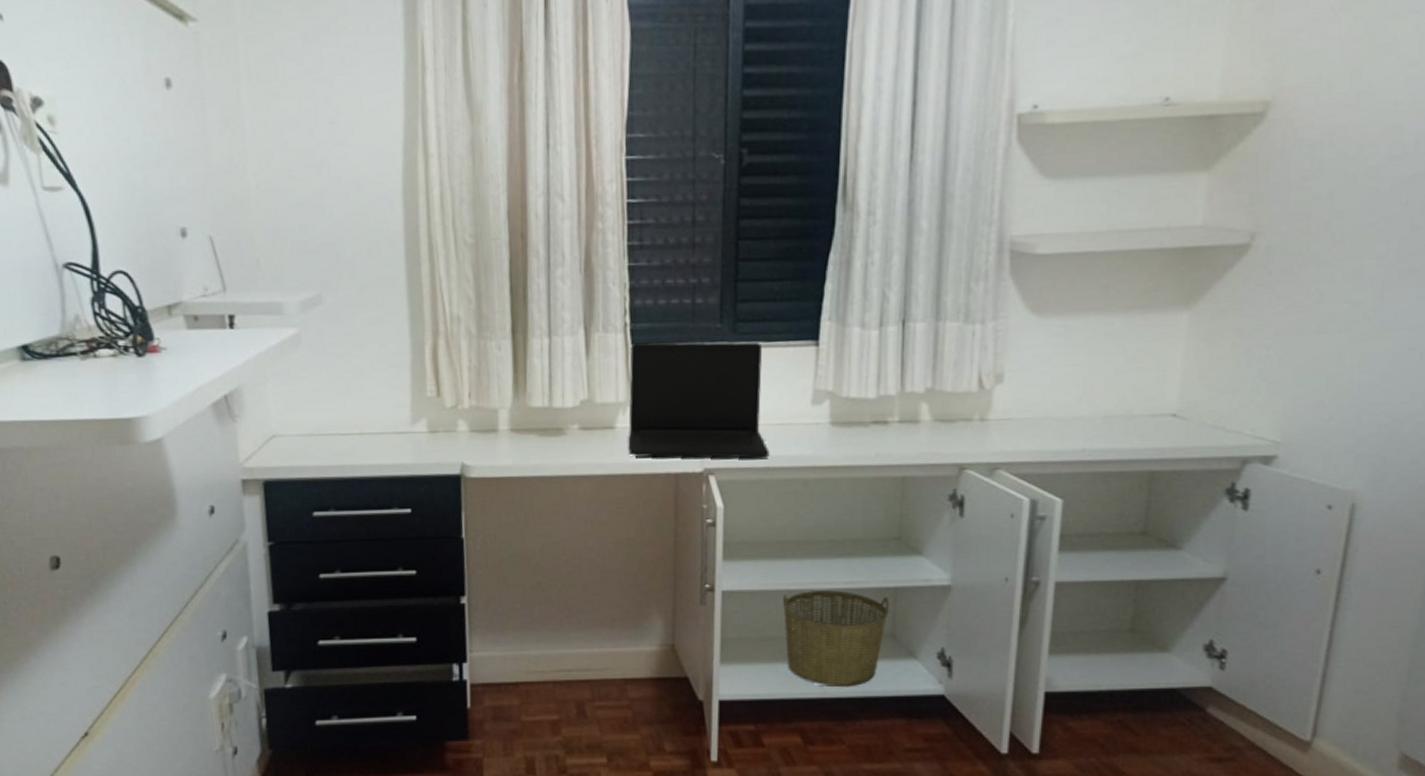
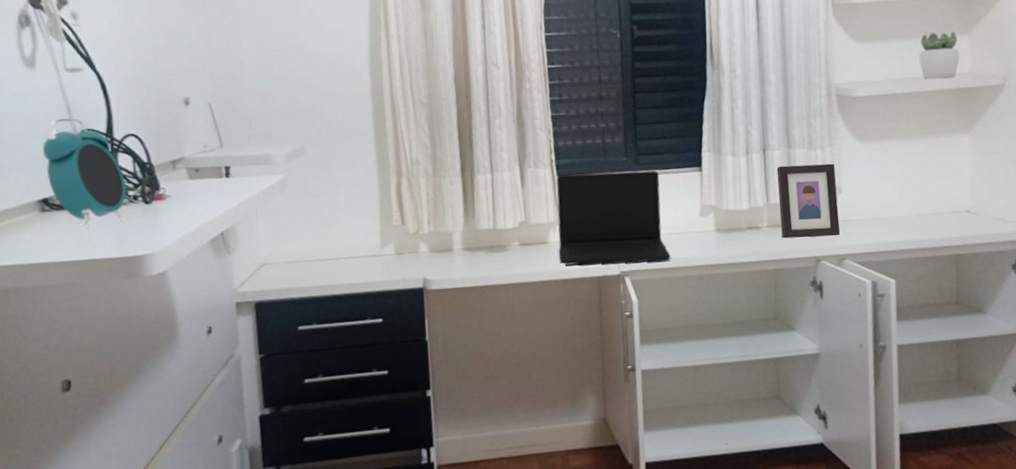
alarm clock: none [20,247,116,383] -> present [42,117,127,229]
basket: present [783,590,889,686] -> none [690,363,774,443]
picture frame: none [916,343,998,439] -> present [776,163,840,239]
succulent plant: none [1132,166,1192,234] -> present [919,31,960,80]

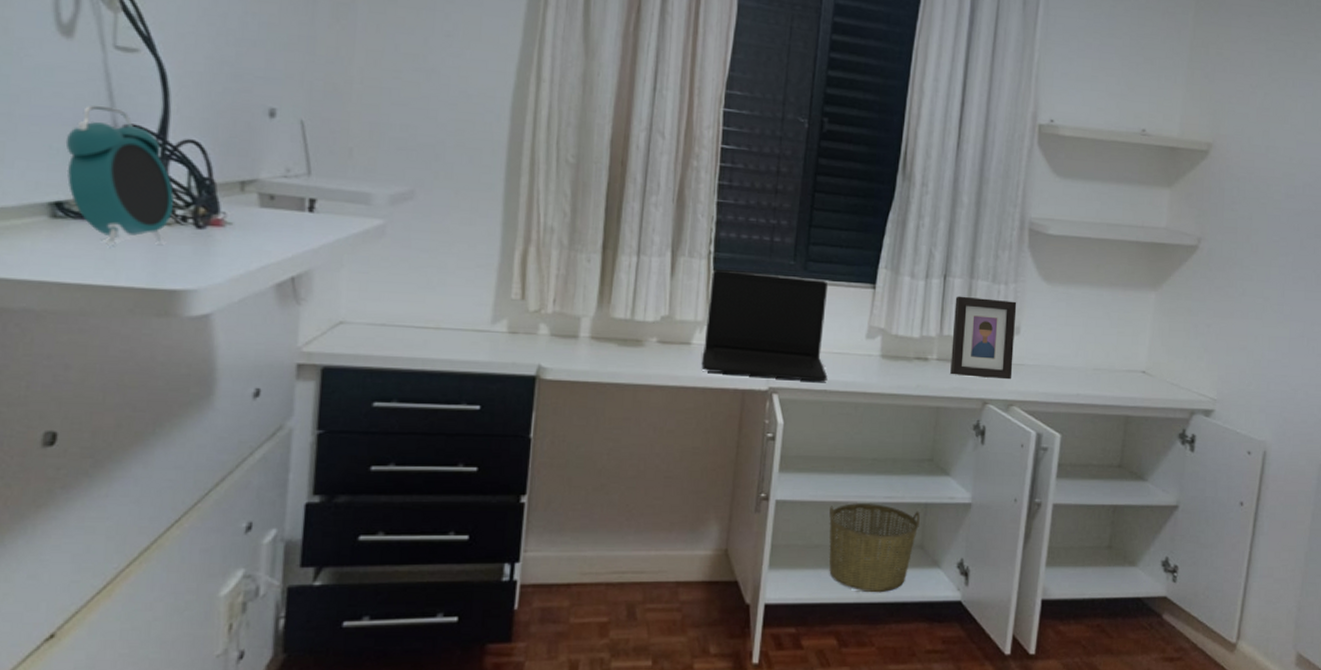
basket: none [690,363,774,443] -> present [829,503,920,592]
succulent plant: present [919,31,960,80] -> none [1118,180,1159,231]

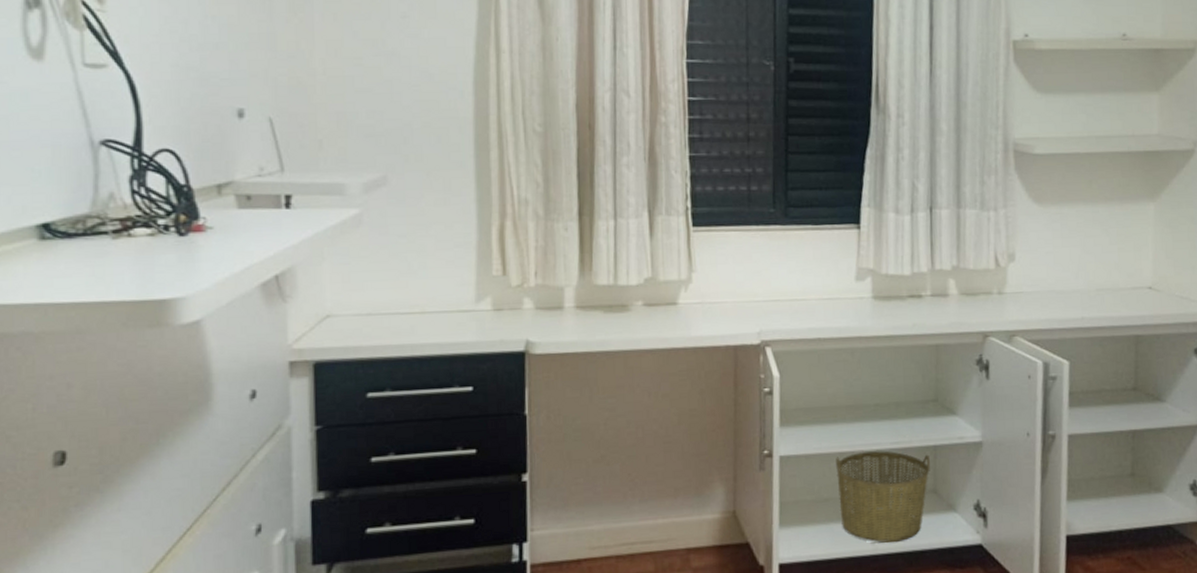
alarm clock: present [65,105,175,248] -> none [46,124,156,263]
laptop: present [701,269,829,382] -> none [690,224,820,331]
picture frame: present [950,296,1017,380] -> none [944,227,1012,310]

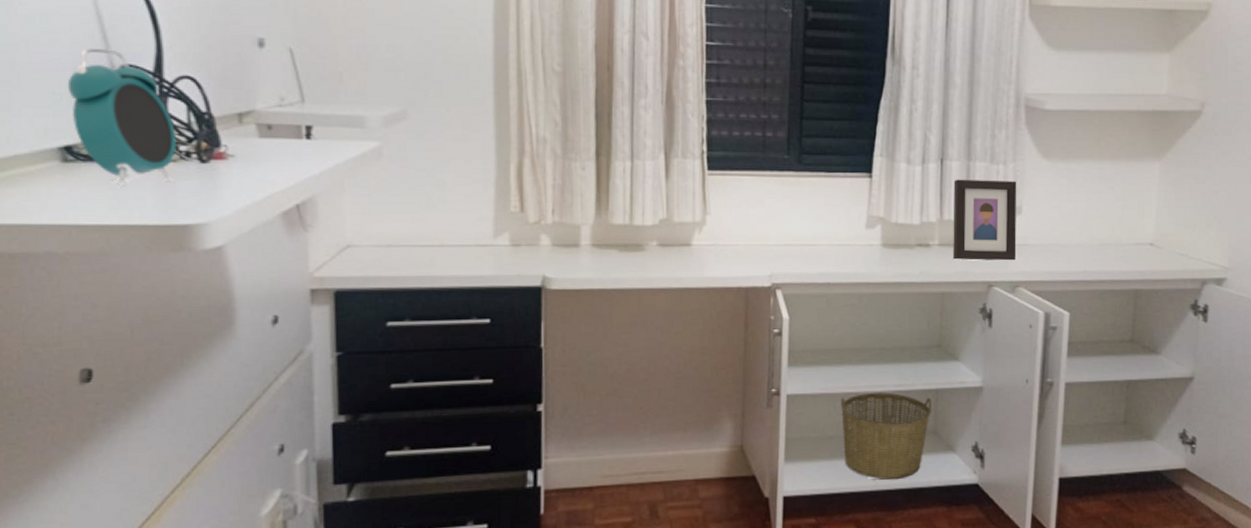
alarm clock: none [46,124,156,263] -> present [67,48,177,187]
picture frame: none [944,227,1012,310] -> present [953,179,1017,261]

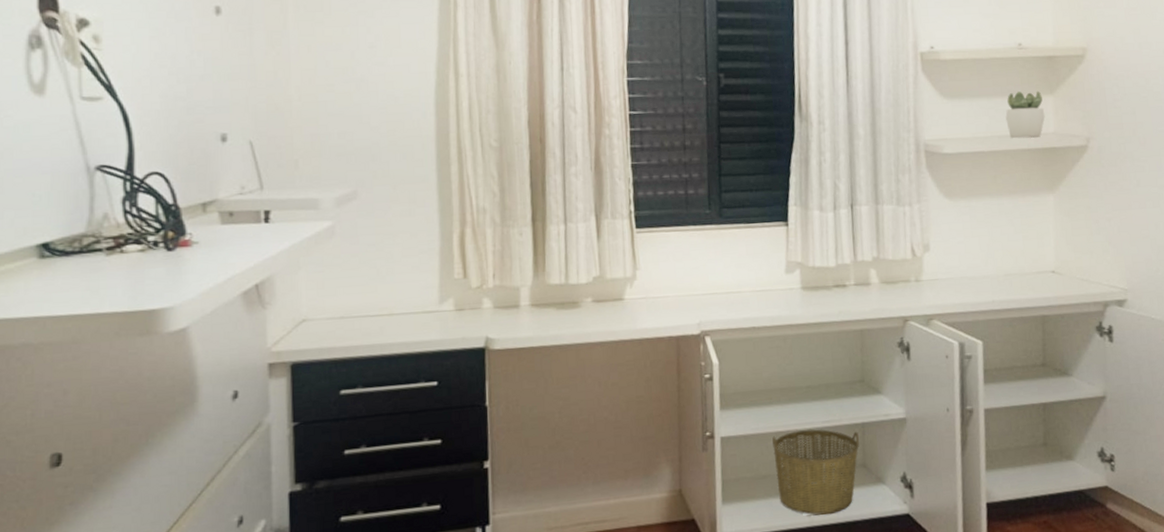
alarm clock: present [67,48,177,187] -> none [46,151,146,278]
picture frame: present [953,179,1017,261] -> none [864,220,928,298]
succulent plant: none [1116,47,1159,99] -> present [1005,90,1045,139]

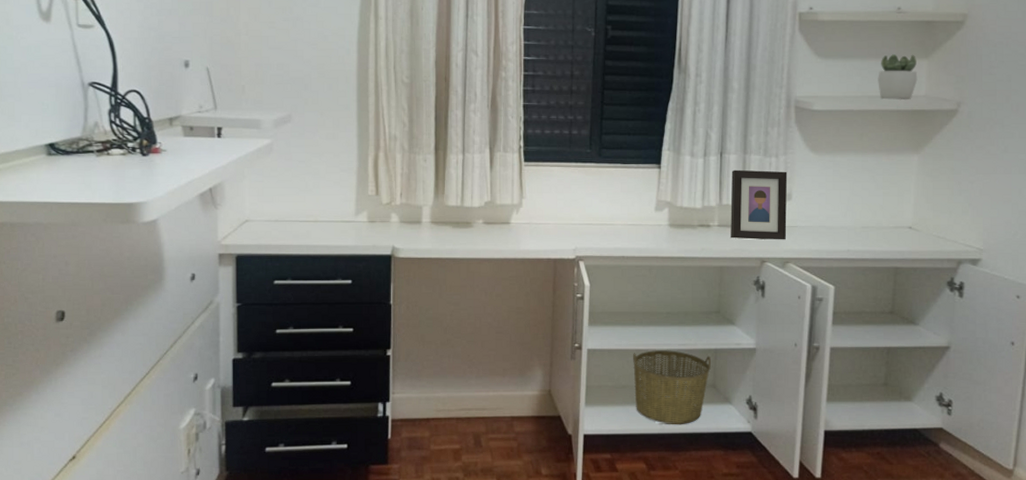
picture frame: none [864,220,928,298] -> present [730,169,788,240]

